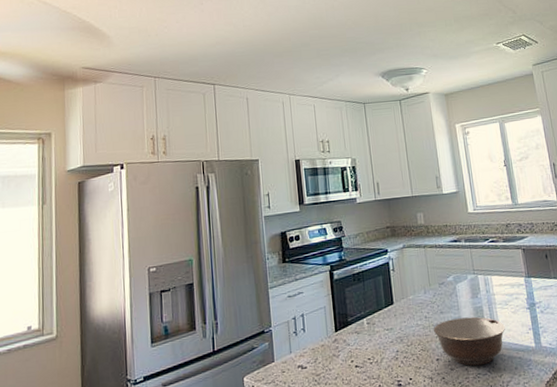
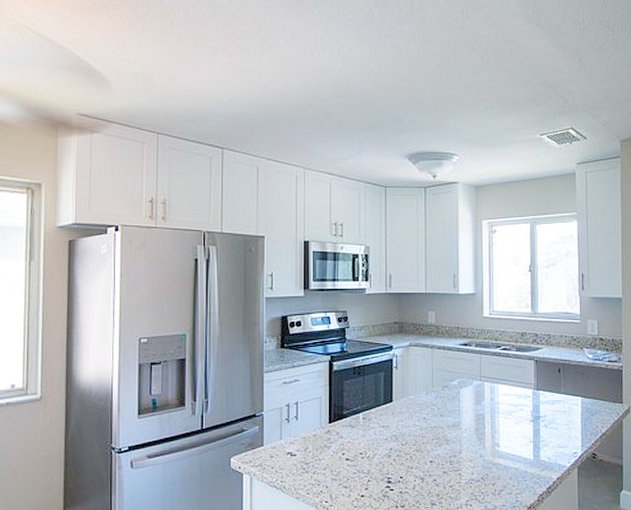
bowl: present [433,316,505,366] -> none [430,423,505,472]

